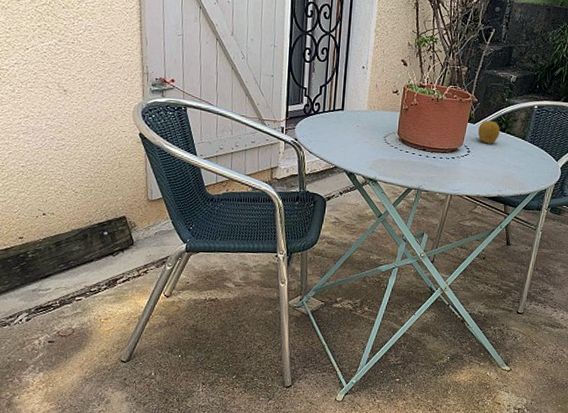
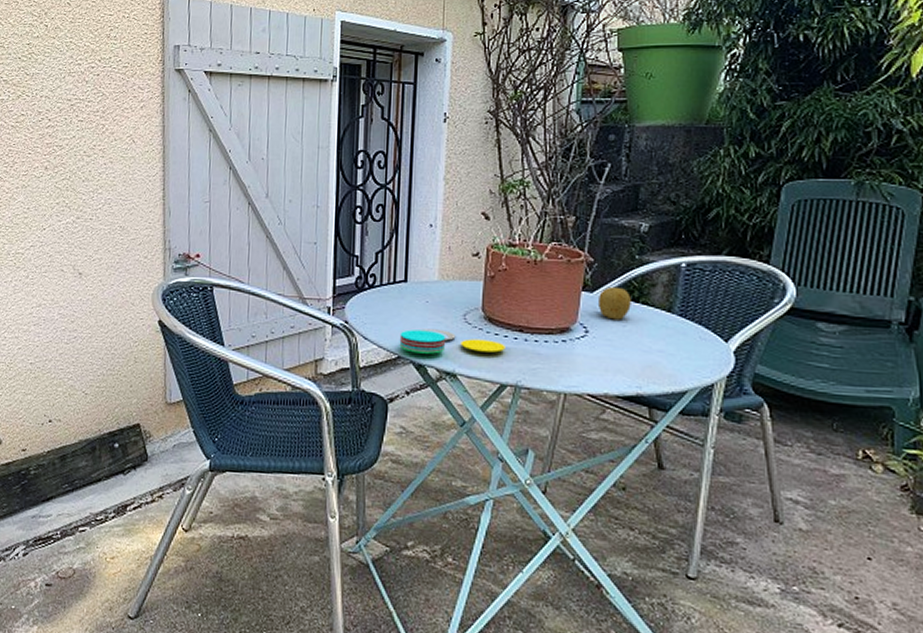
plate: none [336,146,413,165] -> present [399,329,505,354]

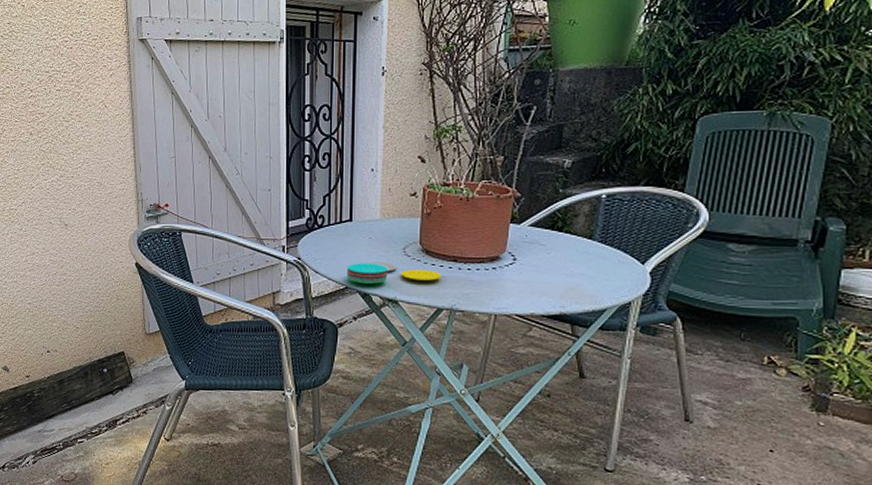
fruit: present [599,286,631,320] -> none [526,218,555,248]

